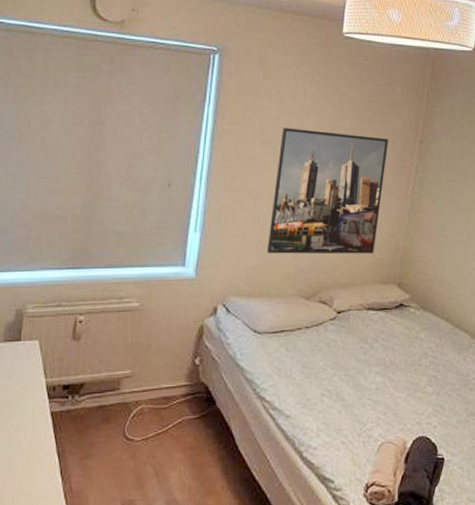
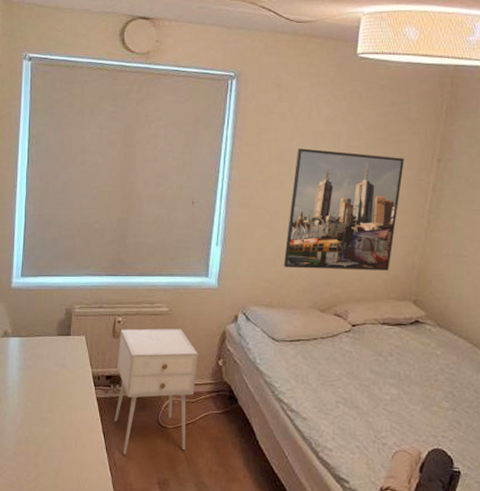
nightstand: none [72,326,172,476] -> present [114,328,198,454]

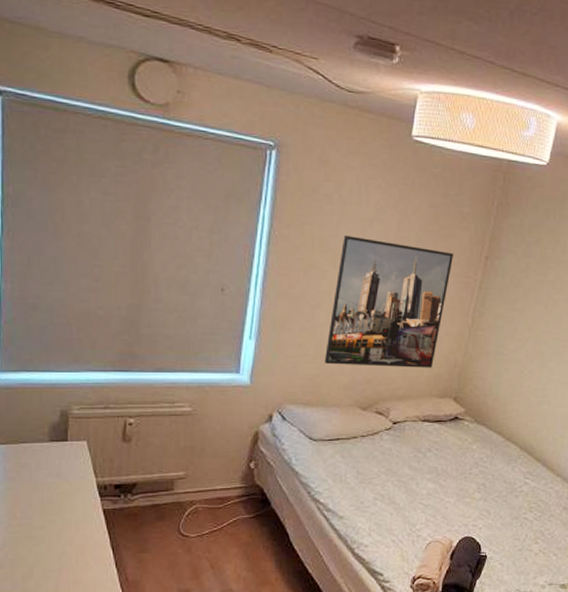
nightstand: present [114,328,198,454] -> none [126,431,227,568]

